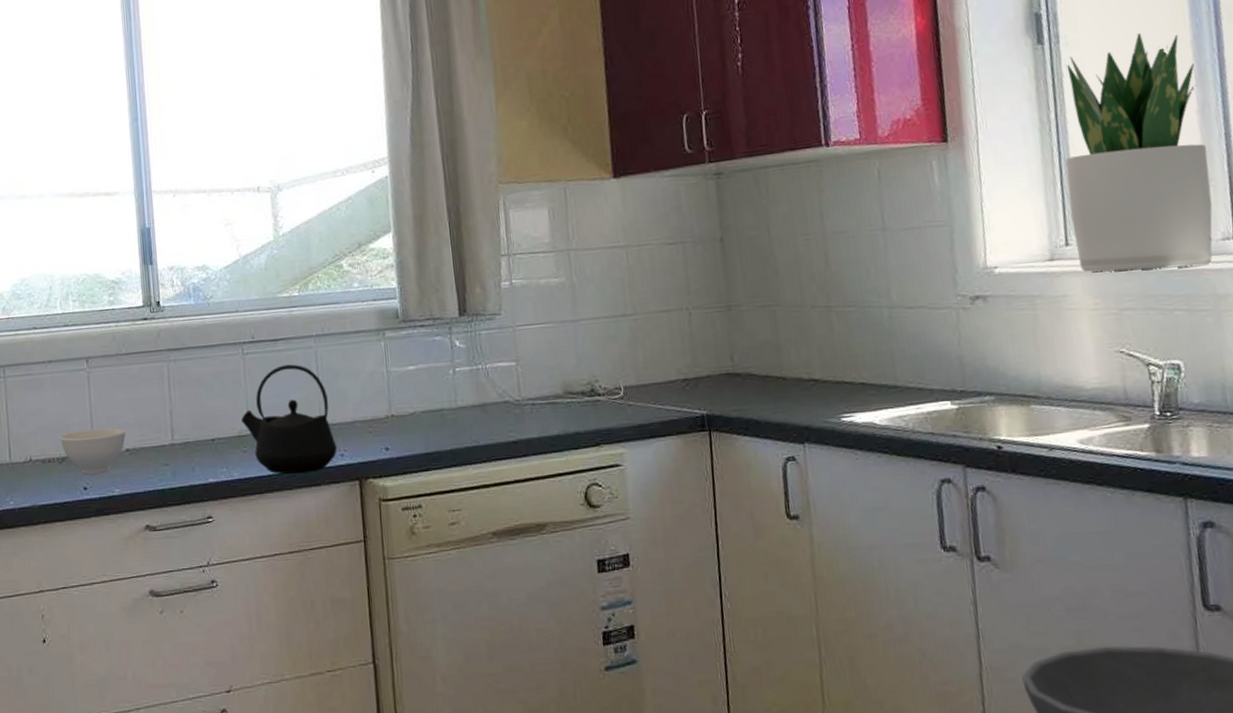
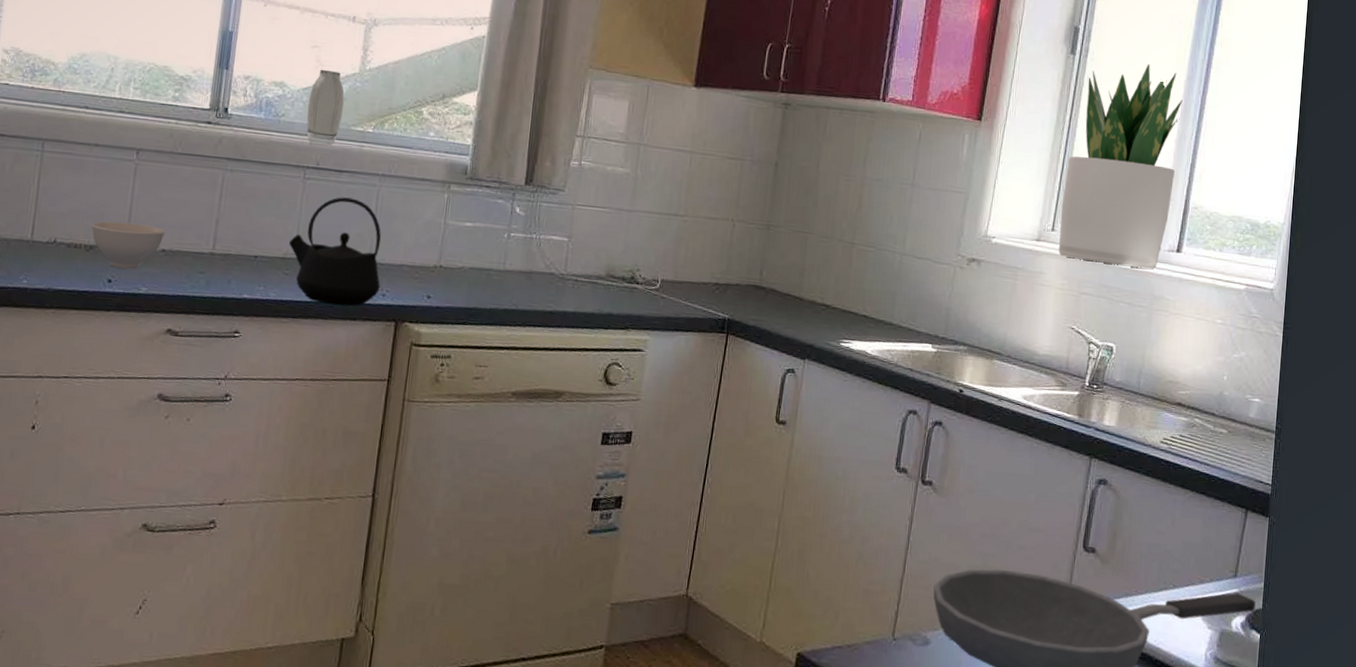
vase: none [231,243,267,321] -> present [306,70,345,148]

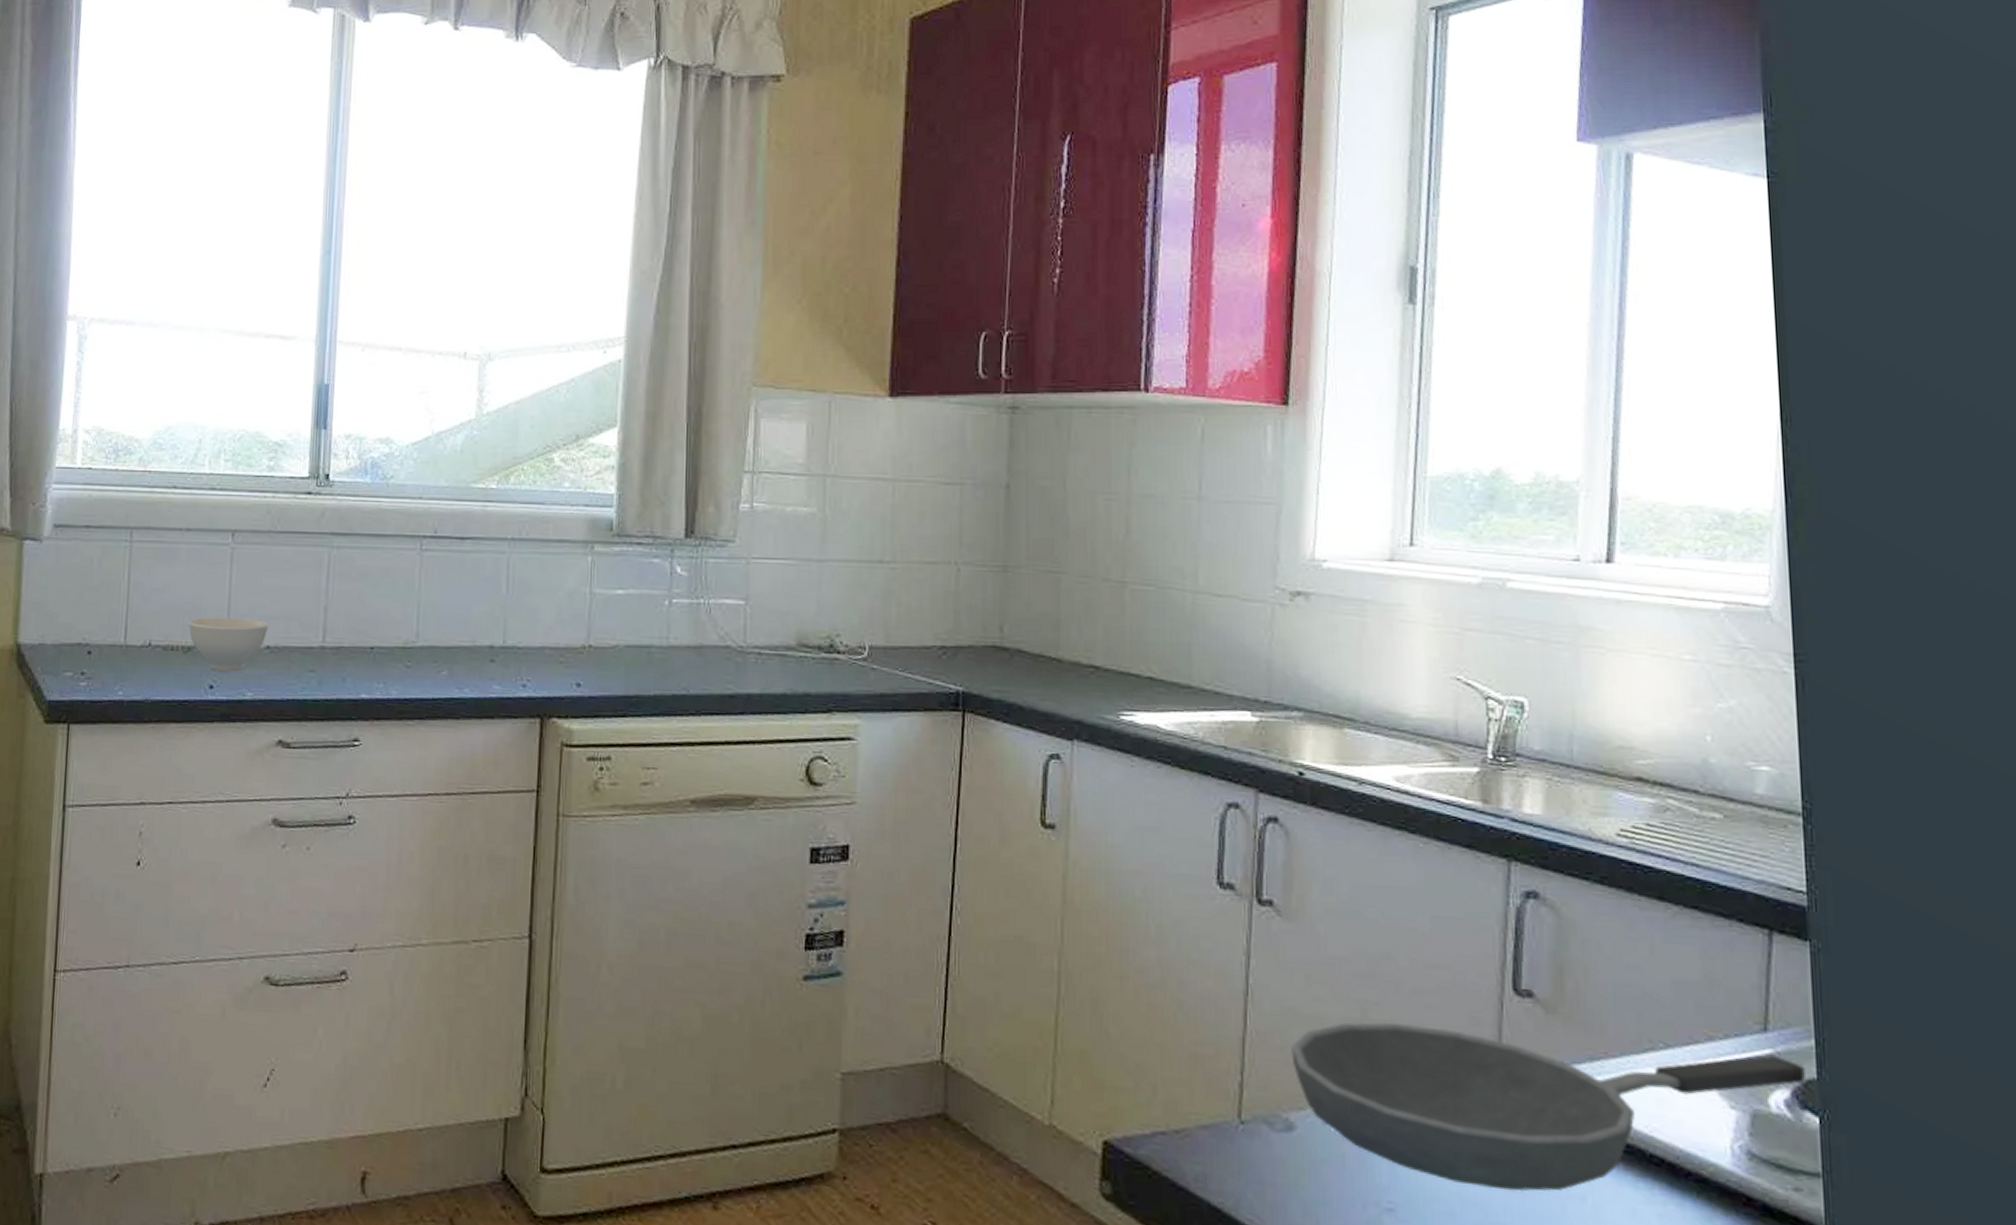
kettle: present [288,197,381,307] -> none [408,569,519,702]
vase: present [306,70,345,148] -> none [419,419,461,511]
planter: present [1058,64,1183,269] -> none [1420,306,1589,589]

